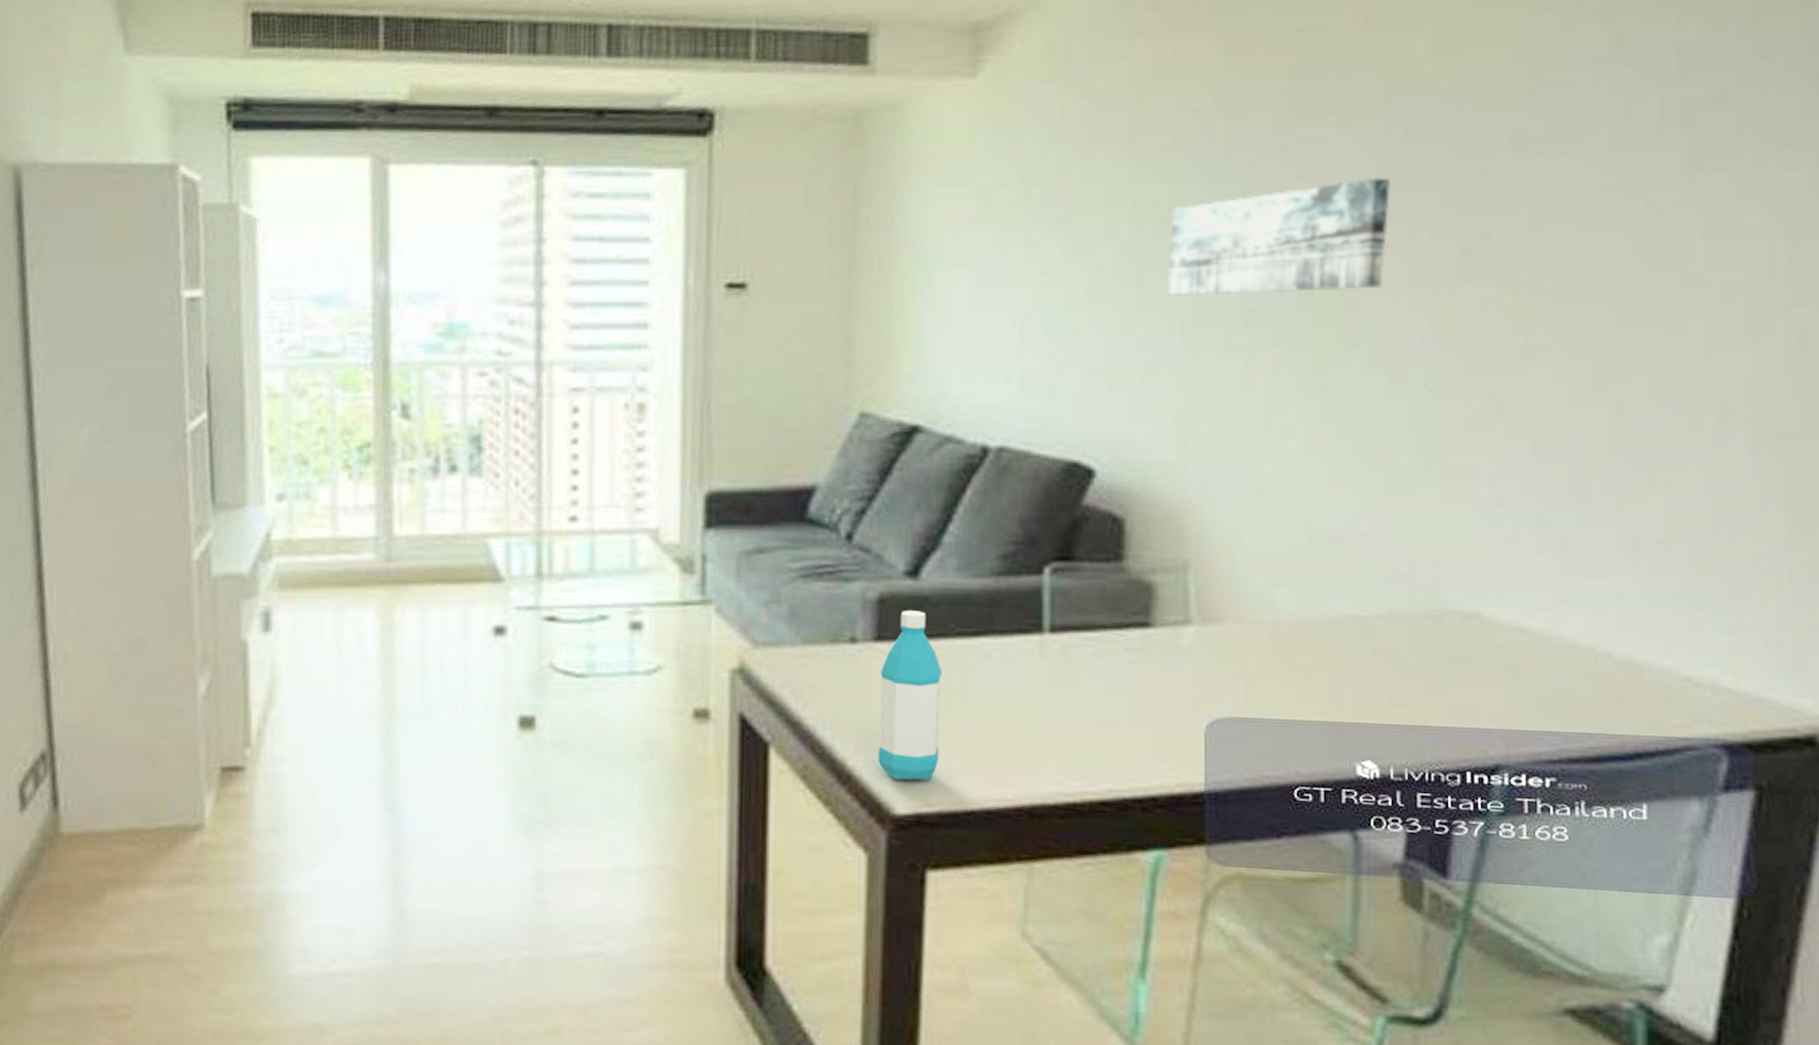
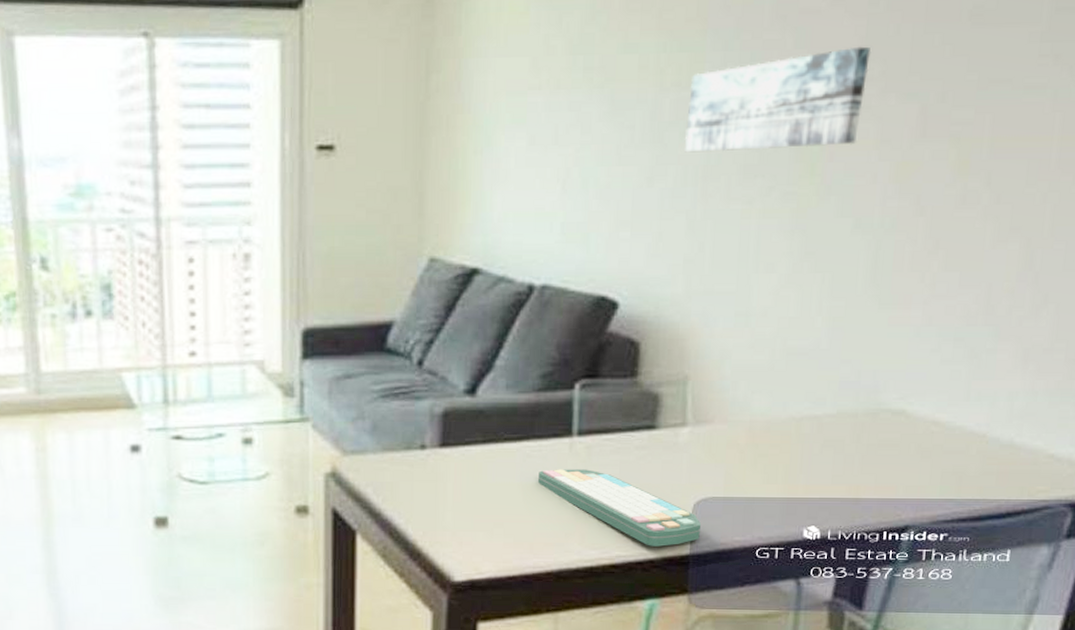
water bottle: present [878,610,942,780] -> none [441,422,493,555]
computer keyboard: none [1001,674,1218,780] -> present [538,469,702,547]

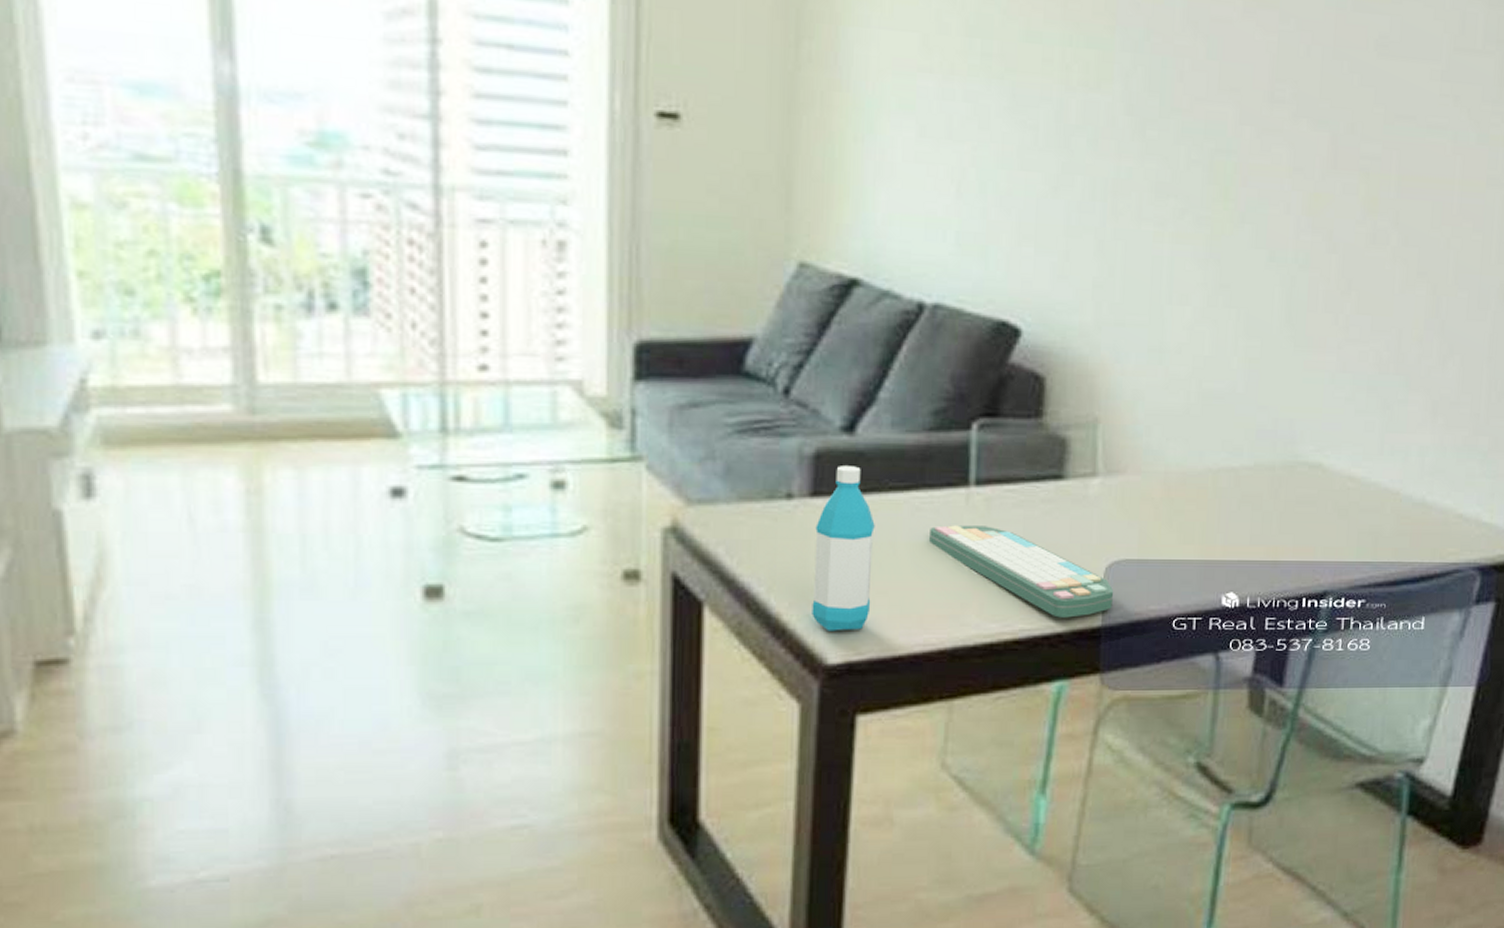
water bottle: none [441,422,493,555] -> present [812,466,875,631]
wall art: present [684,46,872,153] -> none [1092,64,1283,171]

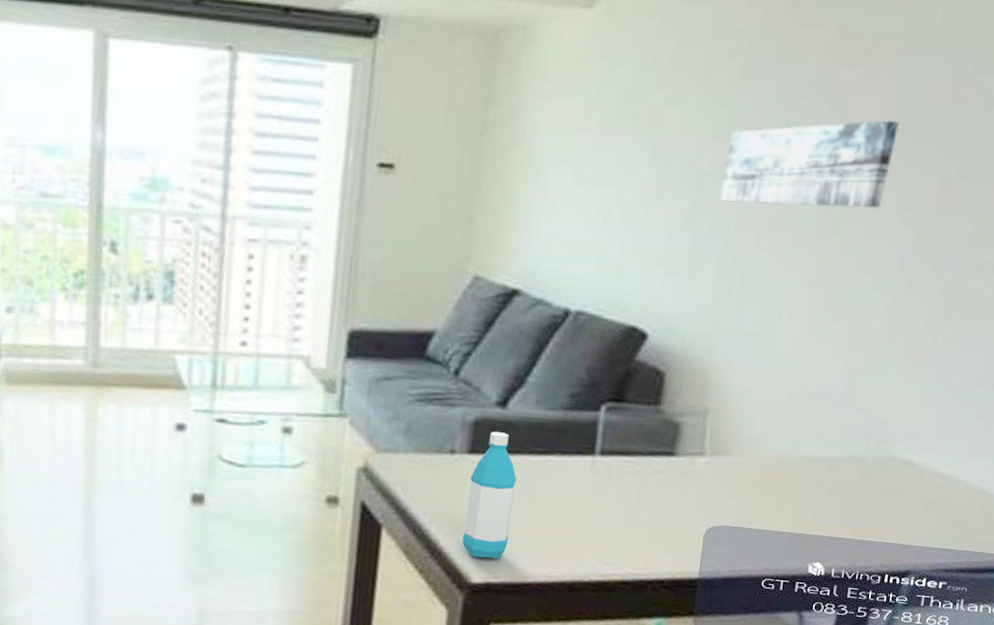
computer keyboard: present [929,525,1114,618] -> none [559,484,712,569]
wall art: none [1092,64,1283,171] -> present [720,120,900,209]

